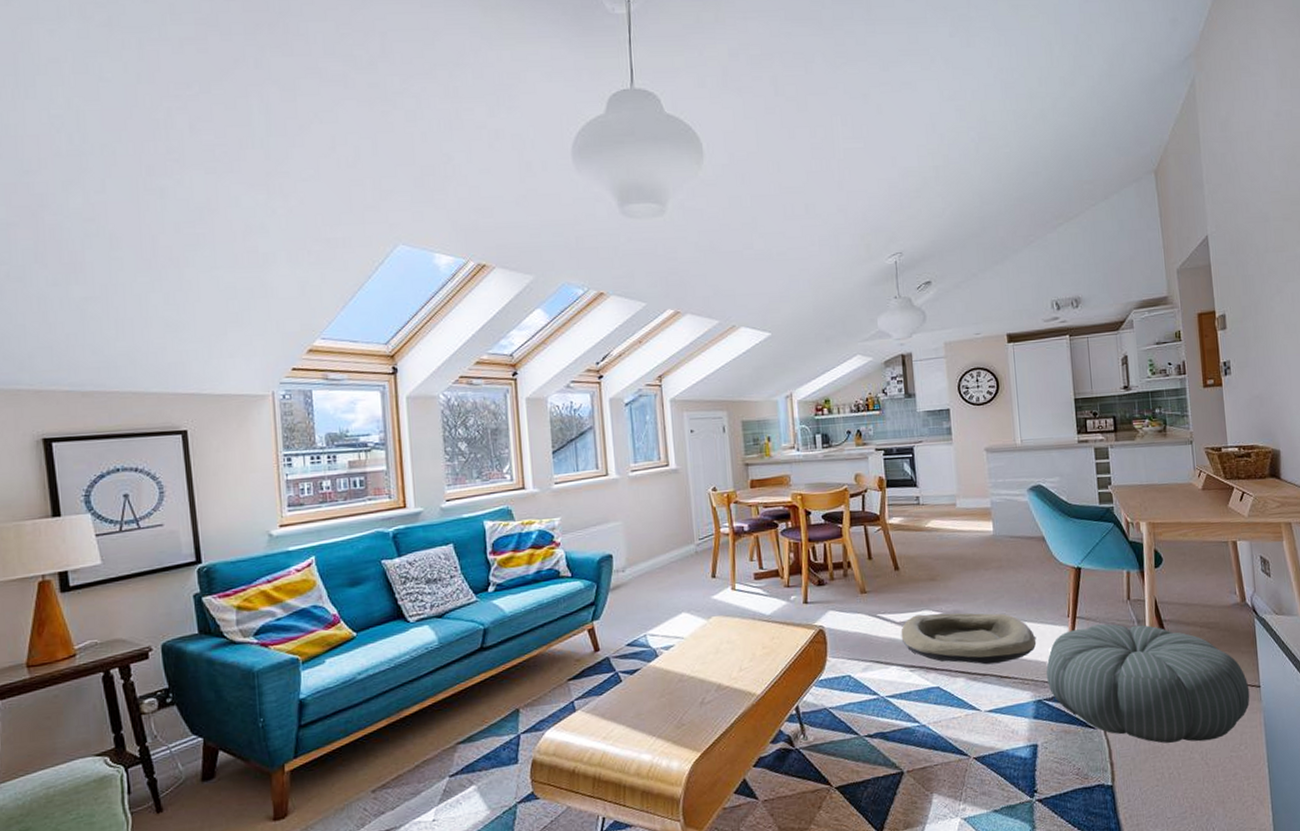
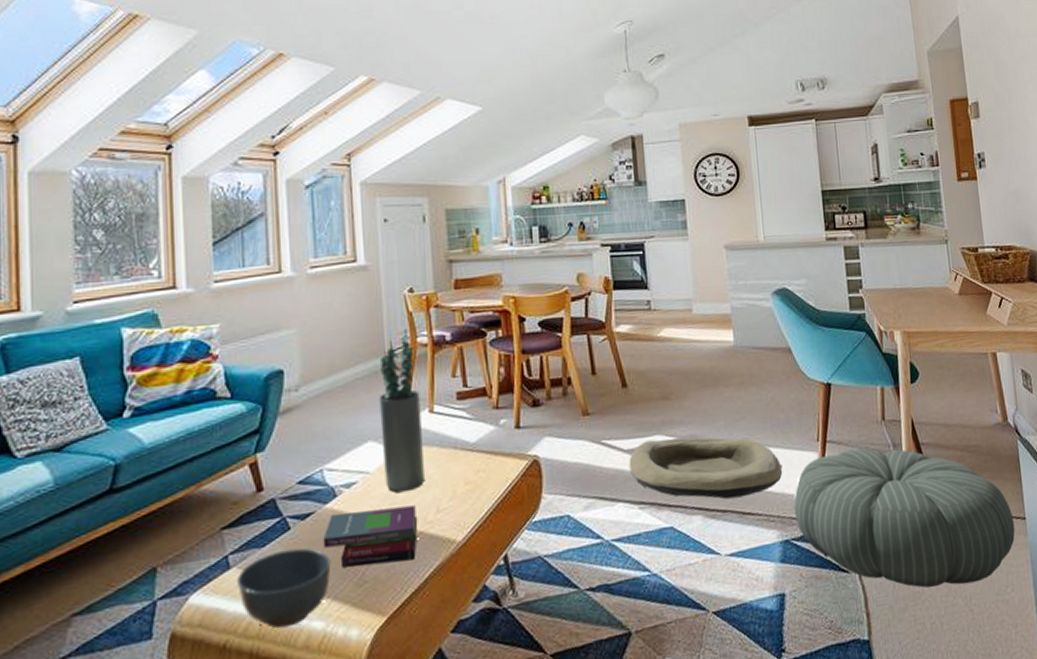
bowl: none [582,696,655,759] -> present [237,548,331,629]
books: none [648,665,725,713] -> present [323,505,418,568]
vase: none [689,521,730,654] -> present [379,328,426,493]

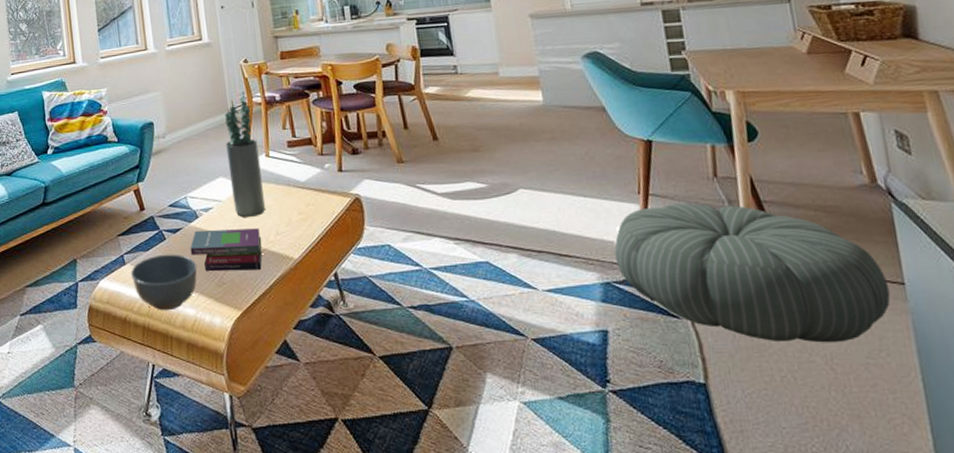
dog bed: present [629,437,783,500] -> none [442,185,601,241]

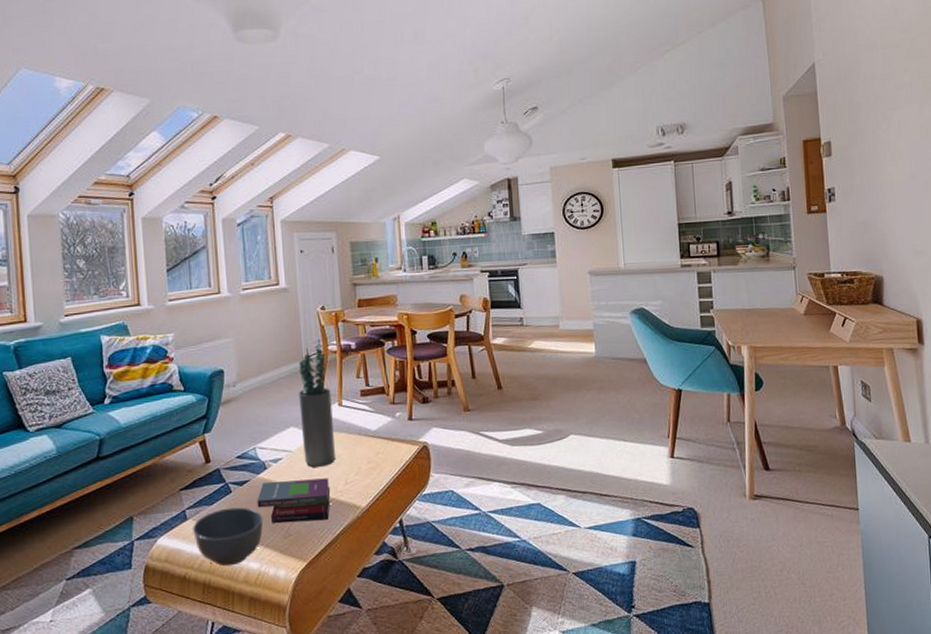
pouf: present [614,203,891,343] -> none [646,445,848,563]

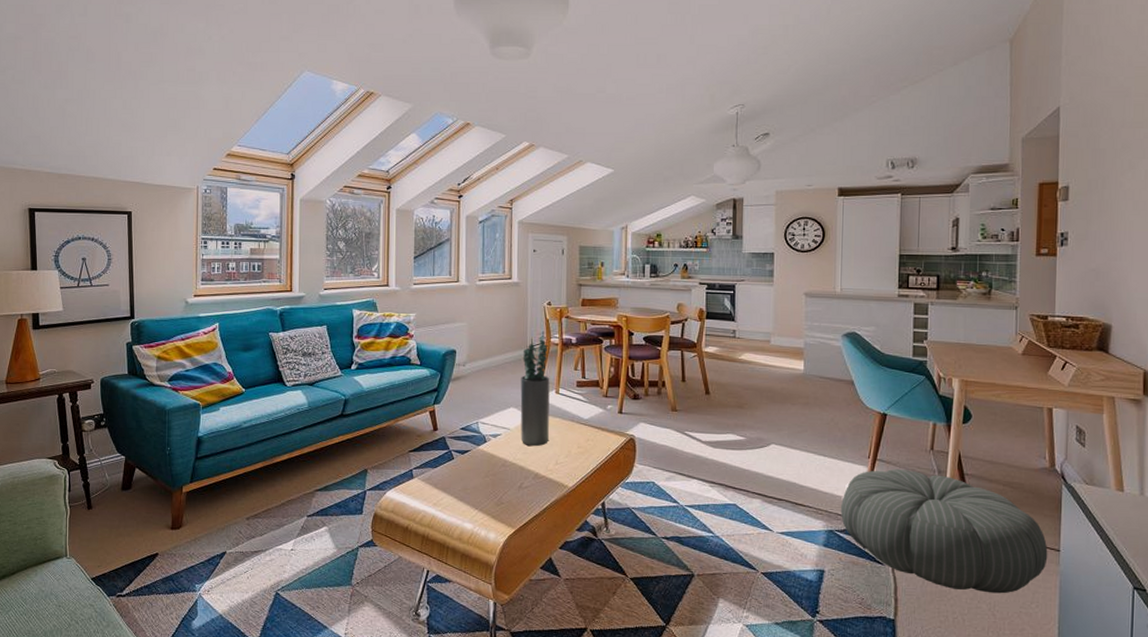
bowl: present [193,507,264,567] -> none [417,472,480,524]
books: present [257,478,331,524] -> none [475,454,542,494]
pouf: none [646,445,848,563] -> present [841,469,1048,594]

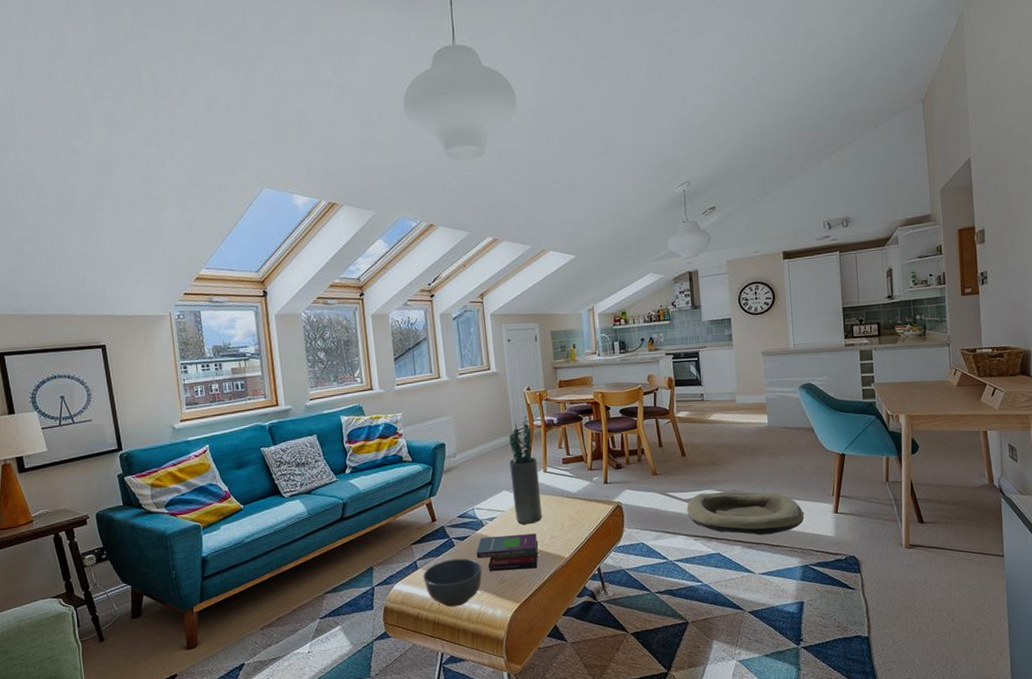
bowl: none [417,472,480,524] -> present [423,558,482,608]
books: none [475,454,542,494] -> present [476,533,539,572]
dog bed: none [705,437,834,492] -> present [687,492,804,536]
pouf: present [841,469,1048,594] -> none [813,502,994,603]

